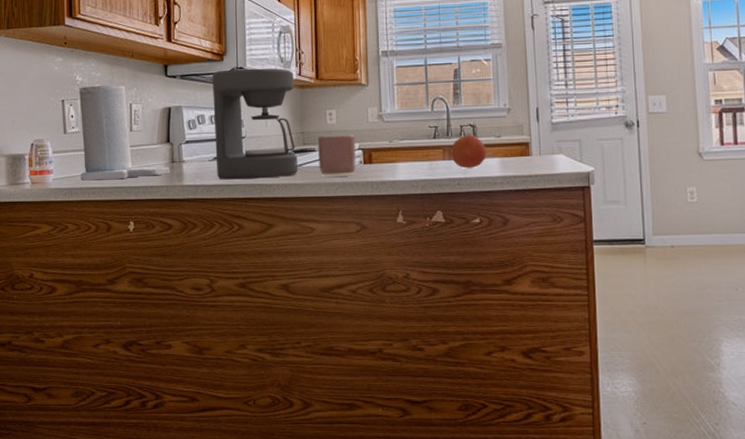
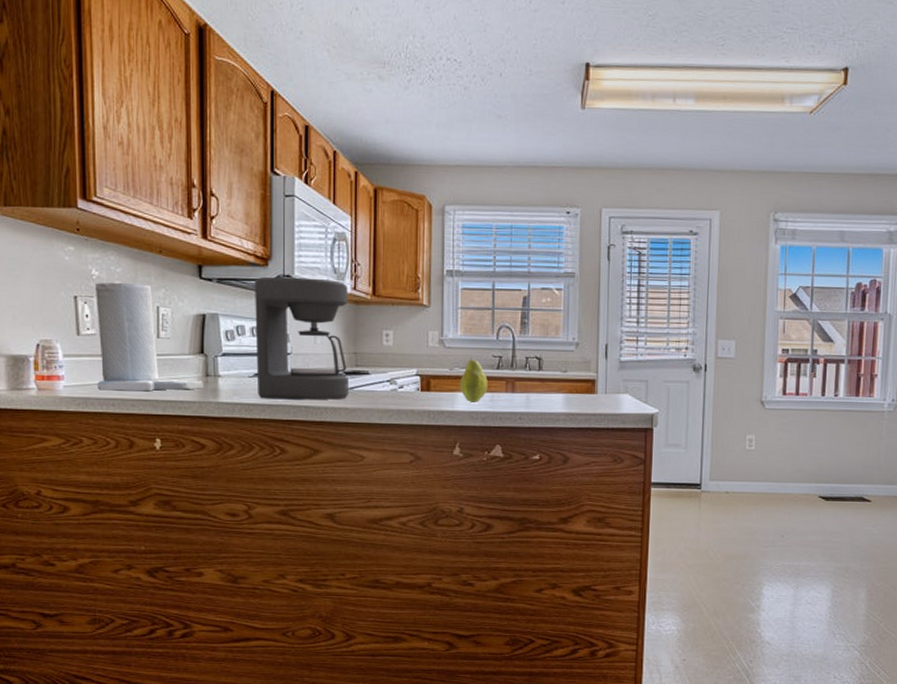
mug: present [317,134,356,177] -> none [371,358,413,403]
fruit: none [400,130,426,173] -> present [460,358,488,404]
fruit: present [451,134,487,169] -> none [515,366,551,403]

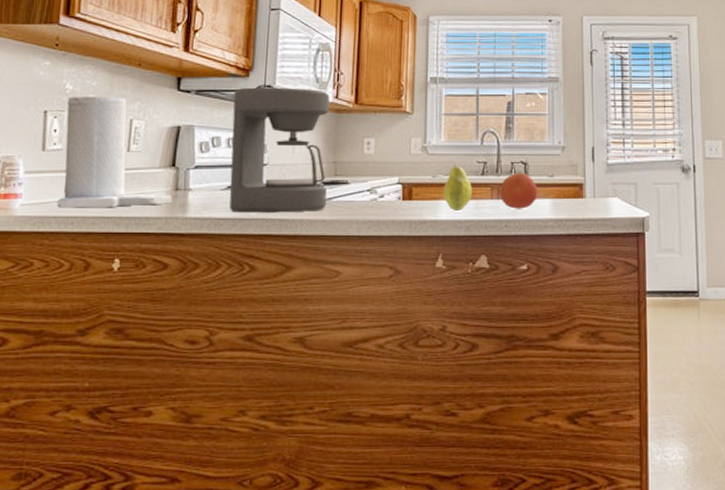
fruit: none [515,366,551,403] -> present [500,171,538,209]

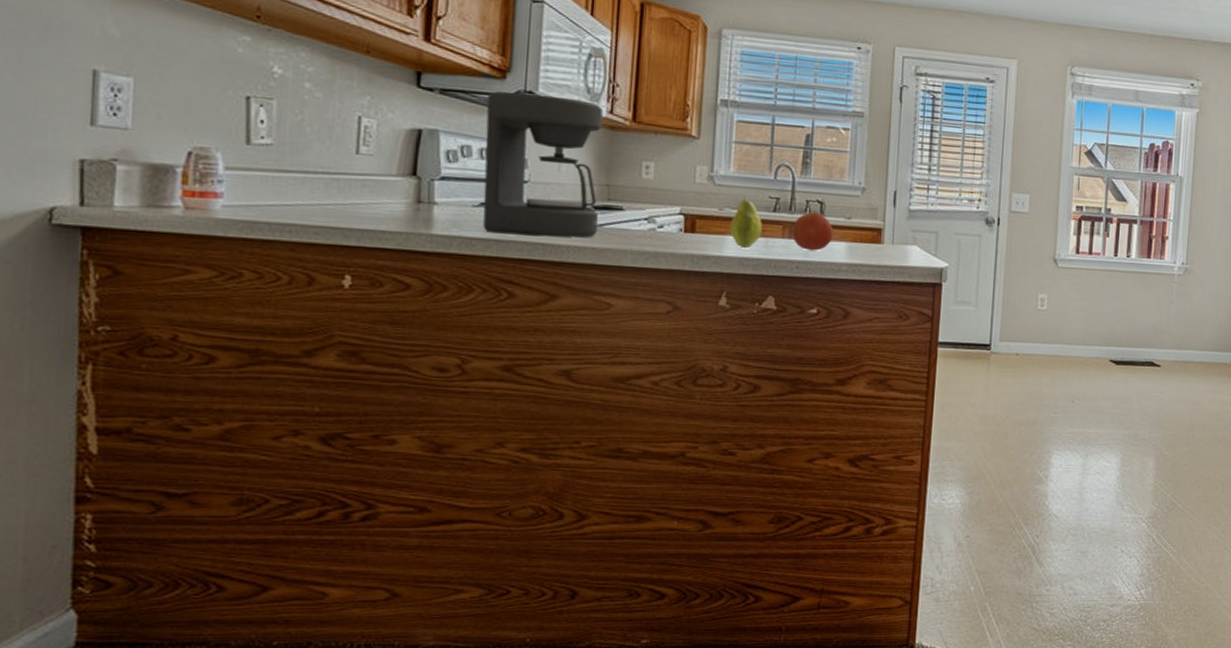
paper towel: present [57,96,173,208] -> none [269,82,414,218]

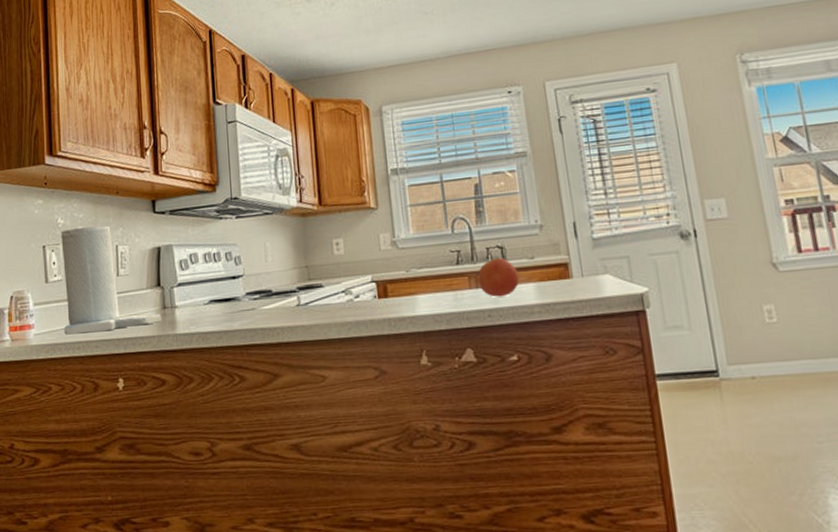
paper towel: none [269,82,414,218] -> present [60,225,162,335]
coffee maker: present [483,91,603,238] -> none [204,195,305,326]
fruit: present [730,198,762,249] -> none [418,256,449,306]

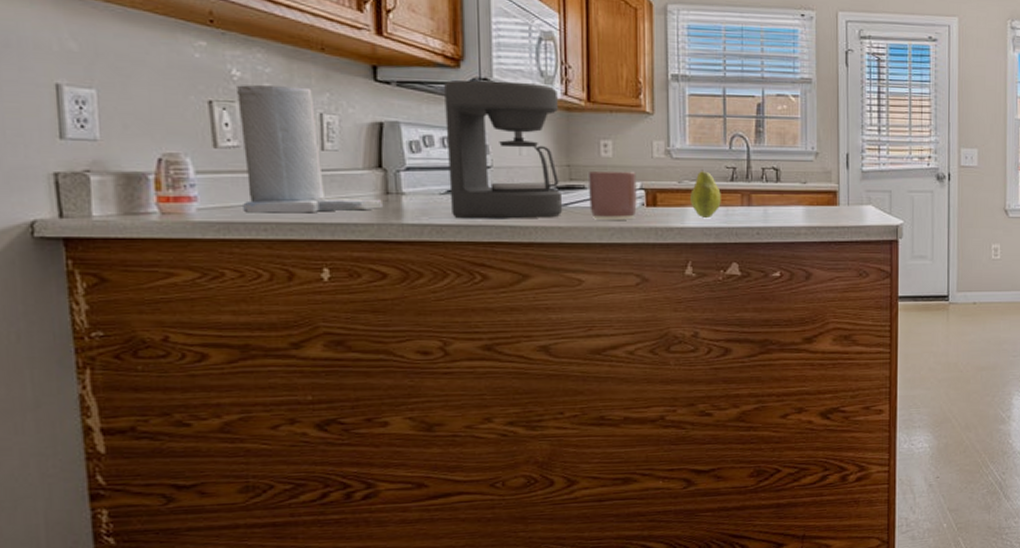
coffee maker: none [204,195,305,326] -> present [444,80,563,219]
mug: none [323,265,370,316] -> present [587,170,637,220]
fruit: none [418,256,449,306] -> present [690,169,721,219]
fruit: present [478,256,520,298] -> none [751,178,790,217]

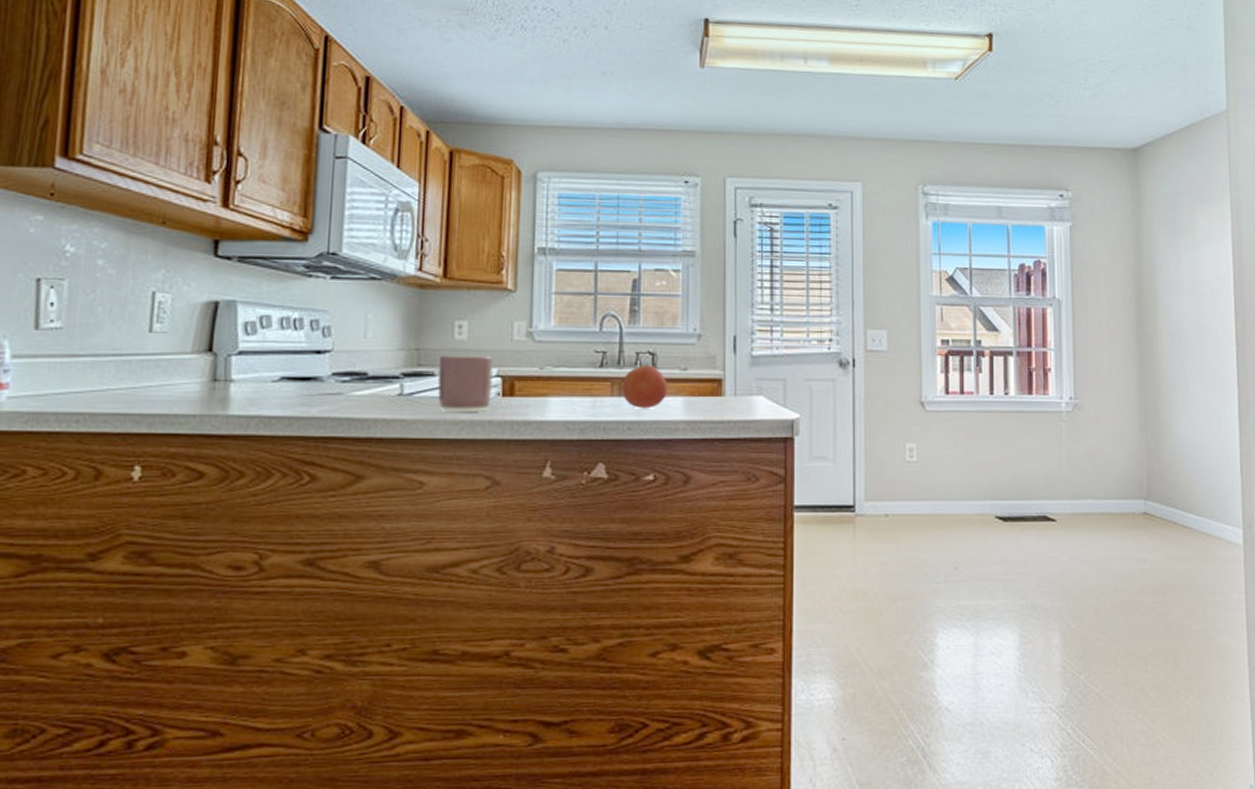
paper towel: present [235,84,384,213] -> none [56,260,210,403]
coffee maker: present [444,80,563,219] -> none [283,254,411,410]
fruit: present [690,169,721,219] -> none [553,354,588,411]
fruit: none [751,178,790,217] -> present [622,364,668,409]

